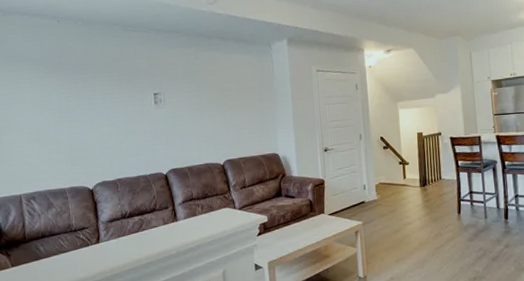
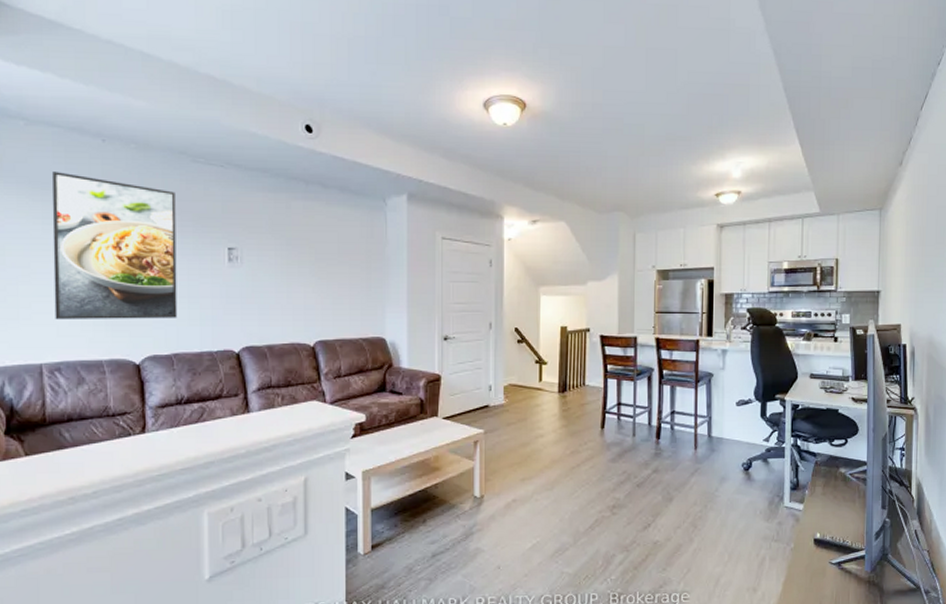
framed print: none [23,48,119,159] -> present [52,172,178,319]

